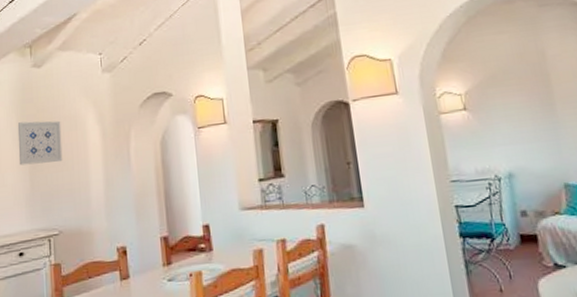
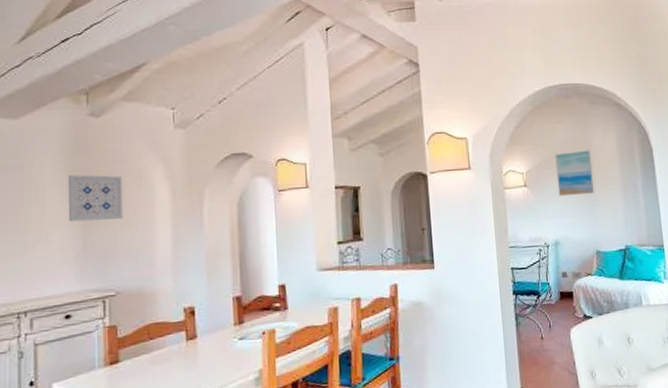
wall art: none [499,61,556,120] -> present [555,150,595,197]

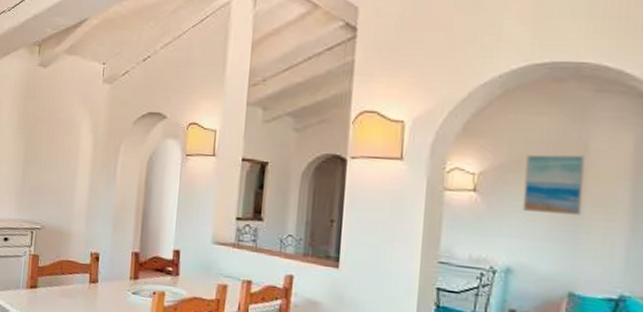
wall art: present [67,174,124,222] -> none [14,117,58,163]

